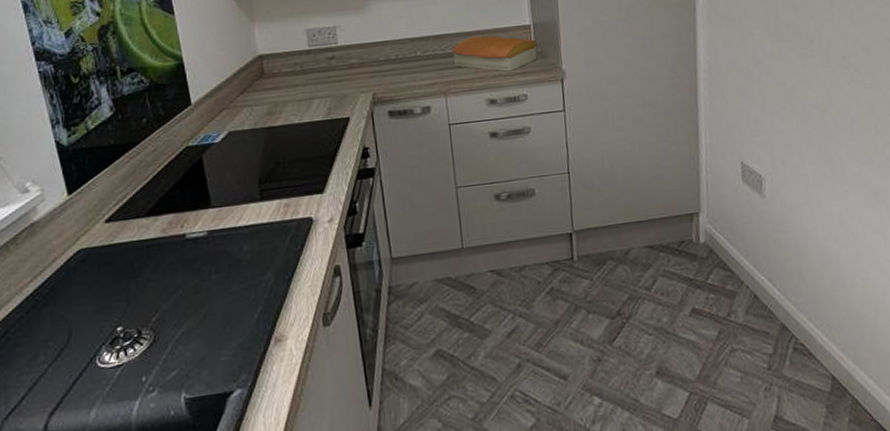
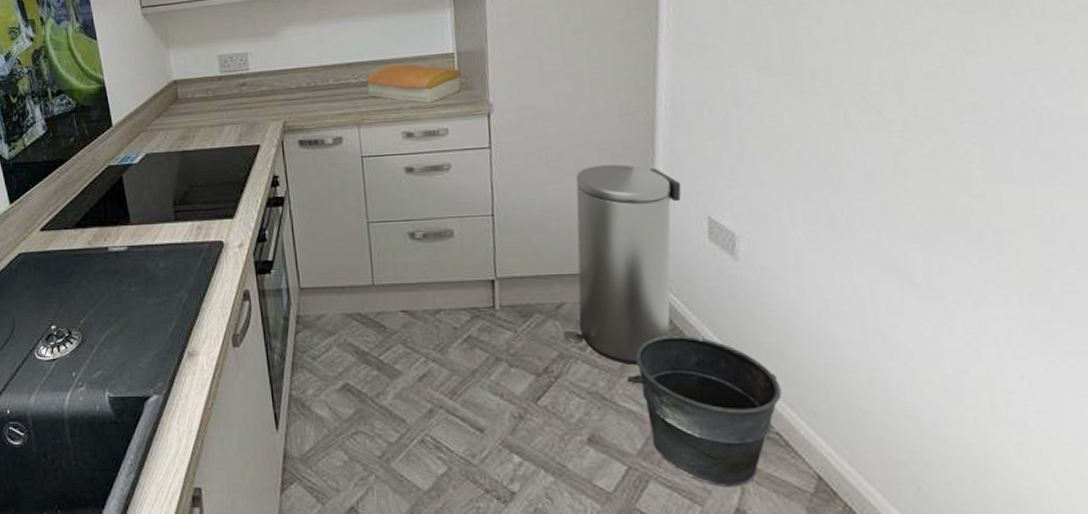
pedal bin: none [632,120,720,299] -> present [564,164,682,366]
bucket: none [685,267,803,399] -> present [627,334,782,487]

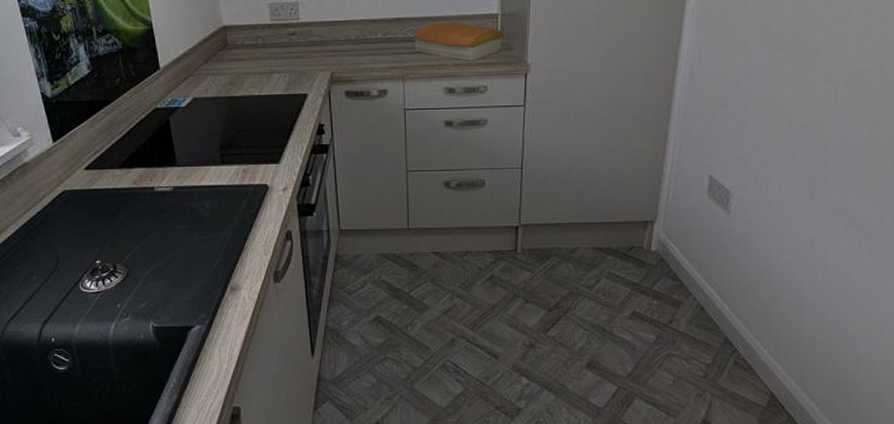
pedal bin: present [564,164,682,366] -> none [575,126,690,303]
bucket: present [627,334,782,487] -> none [626,276,751,403]

